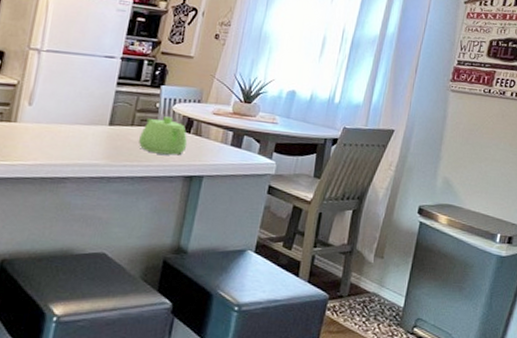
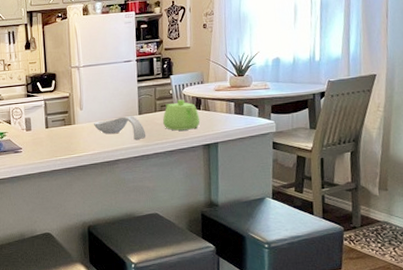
spoon rest: none [42,123,113,156] -> present [93,115,146,140]

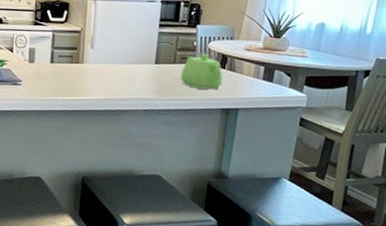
spoon rest: present [93,115,146,140] -> none [103,62,160,91]

